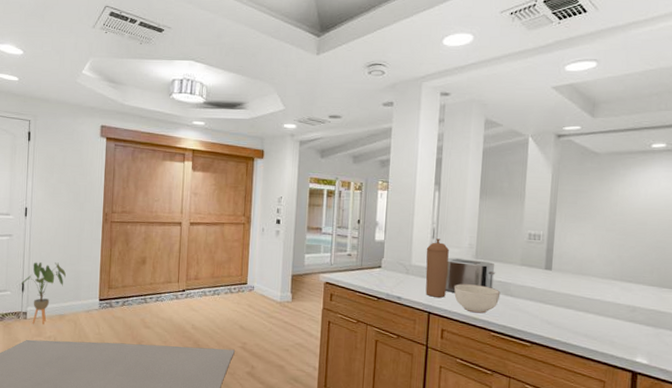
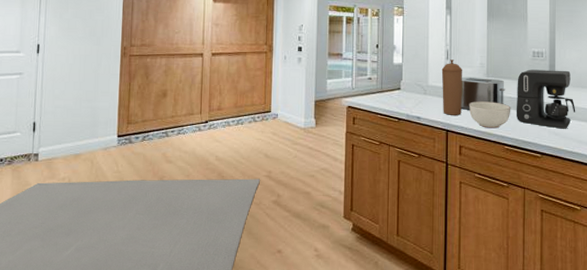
house plant: present [20,262,66,325] -> none [31,99,81,166]
coffee maker: none [505,252,574,318] -> present [516,69,576,129]

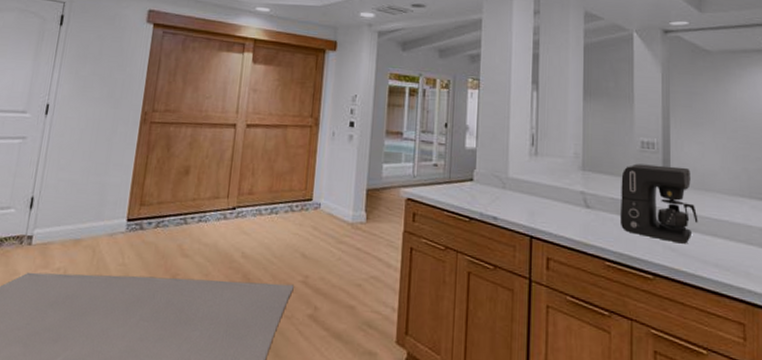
canister: present [441,59,463,115] -> none [525,146,553,218]
toaster: present [461,76,506,110] -> none [549,168,607,212]
bowl: present [468,101,511,129] -> none [559,201,614,238]

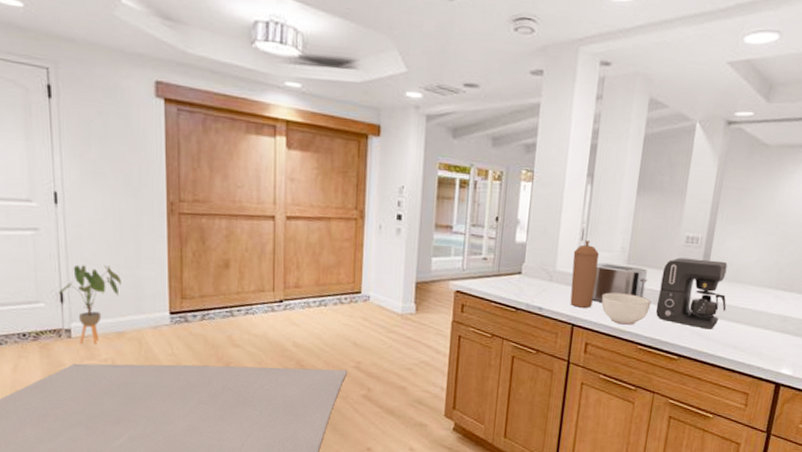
house plant: none [29,171,88,253] -> present [58,264,121,345]
canister: none [525,146,553,218] -> present [570,241,600,308]
toaster: none [549,168,607,212] -> present [591,262,648,302]
bowl: none [559,201,614,238] -> present [601,292,652,325]

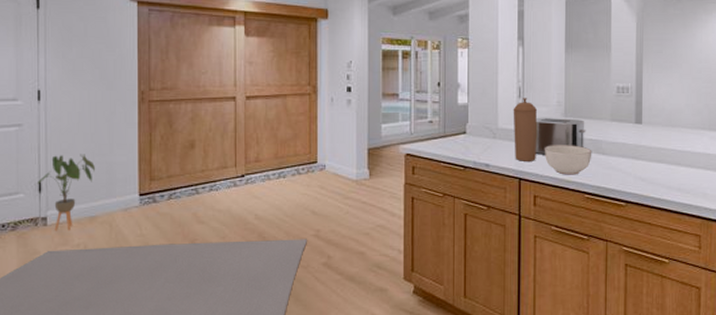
coffee maker: present [655,257,728,329] -> none [597,107,665,174]

